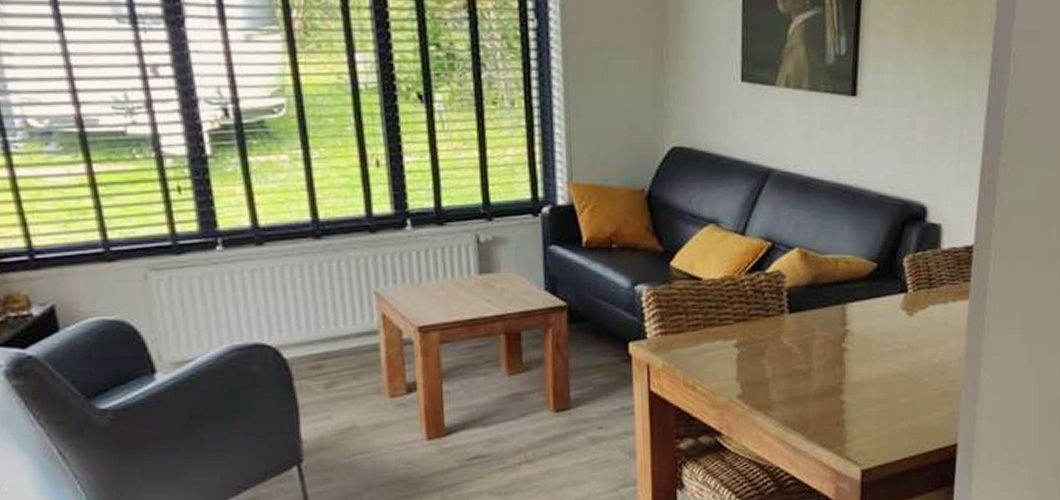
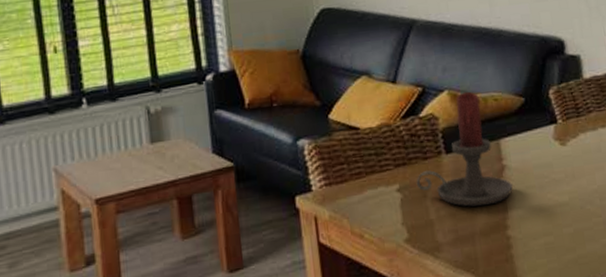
candle holder: none [755,251,853,369] -> present [416,91,513,207]

